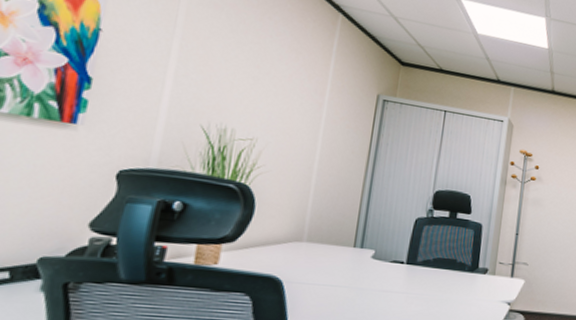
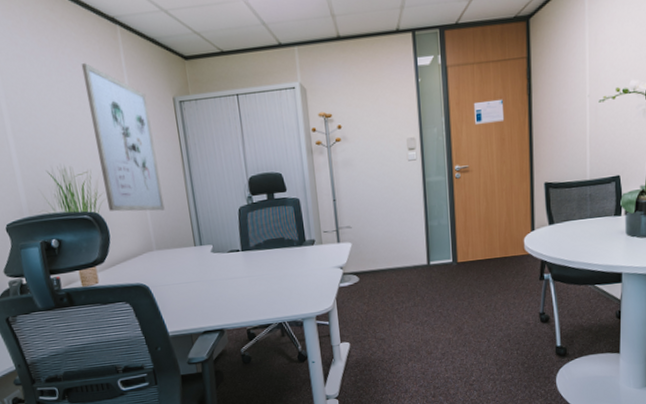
wall art: none [264,34,349,201] -> present [81,63,165,212]

